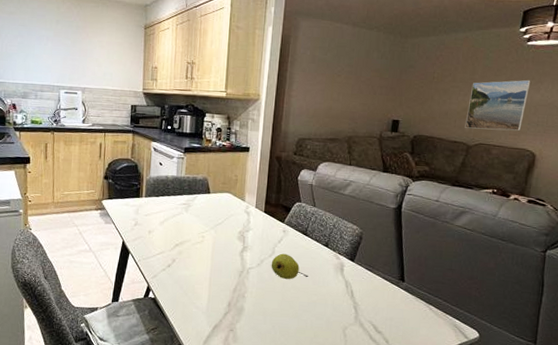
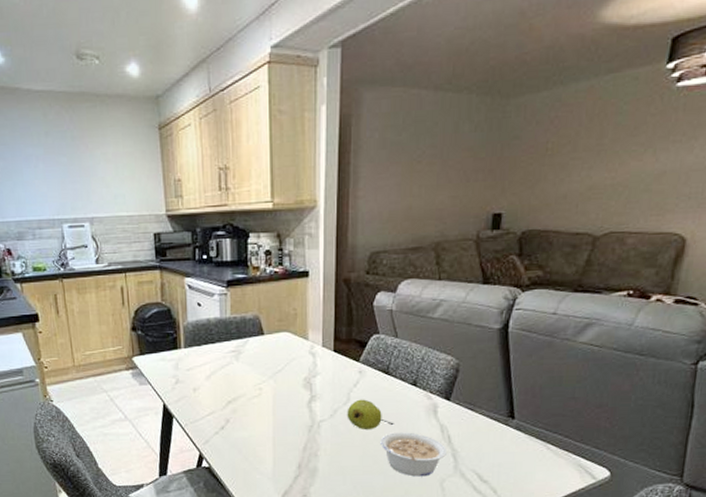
legume: none [296,283,350,323] -> present [380,432,448,477]
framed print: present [465,79,531,131] -> none [590,136,681,213]

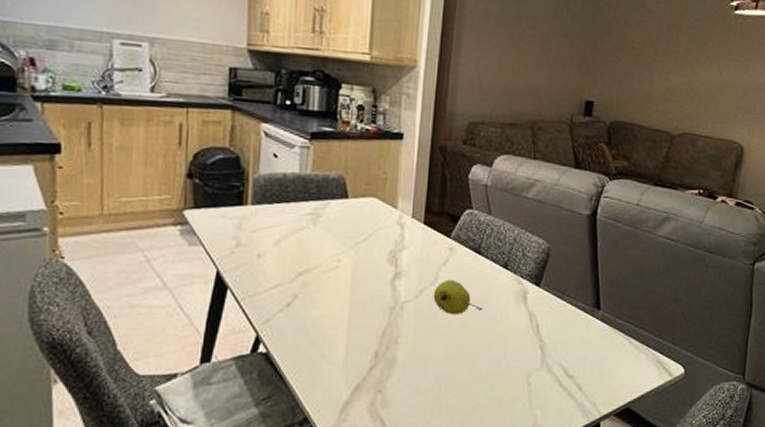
legume: present [380,432,448,477] -> none [467,319,536,370]

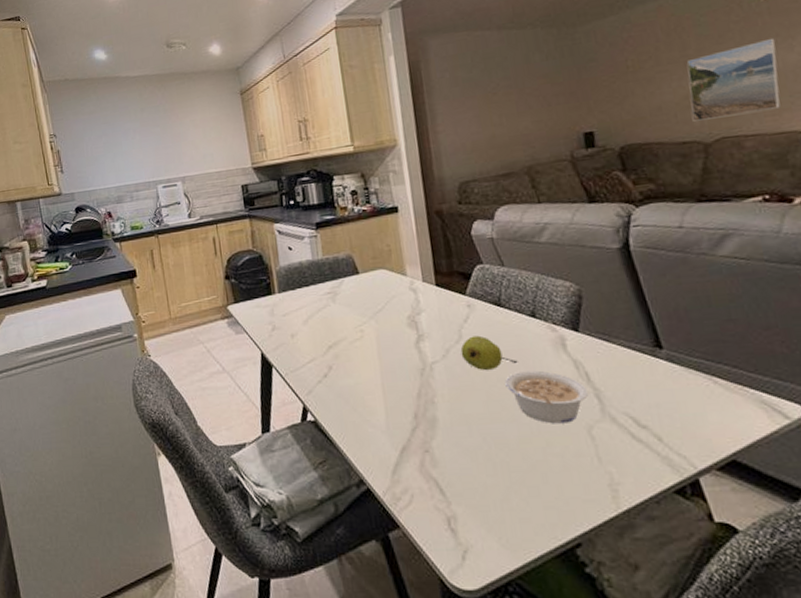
legume: none [467,319,536,370] -> present [505,370,589,424]
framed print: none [668,56,738,118] -> present [686,38,781,122]

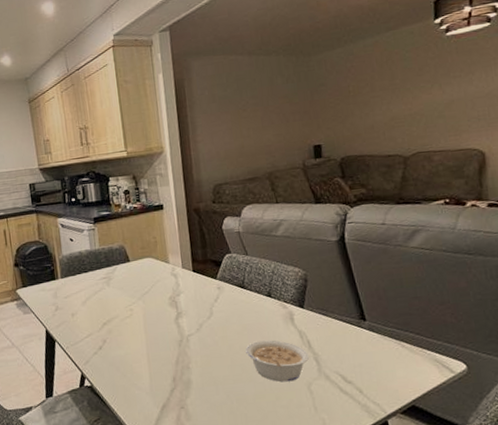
fruit: present [460,335,518,371] -> none [211,312,256,341]
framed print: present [686,38,781,122] -> none [394,72,461,139]

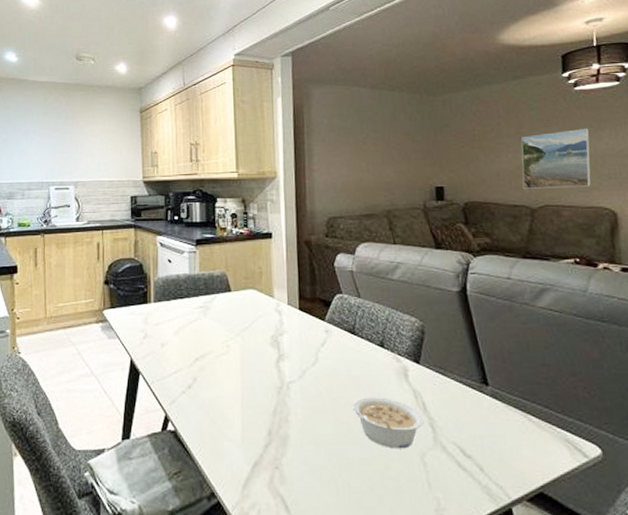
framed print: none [394,72,461,139] -> present [521,128,591,189]

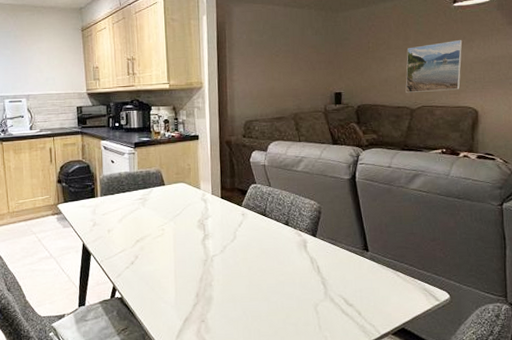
legume: present [352,397,425,449] -> none [263,264,318,302]

